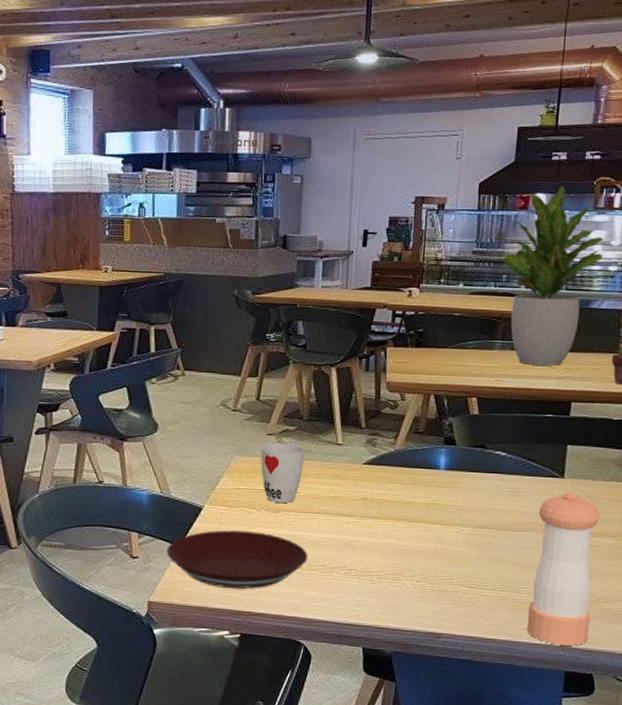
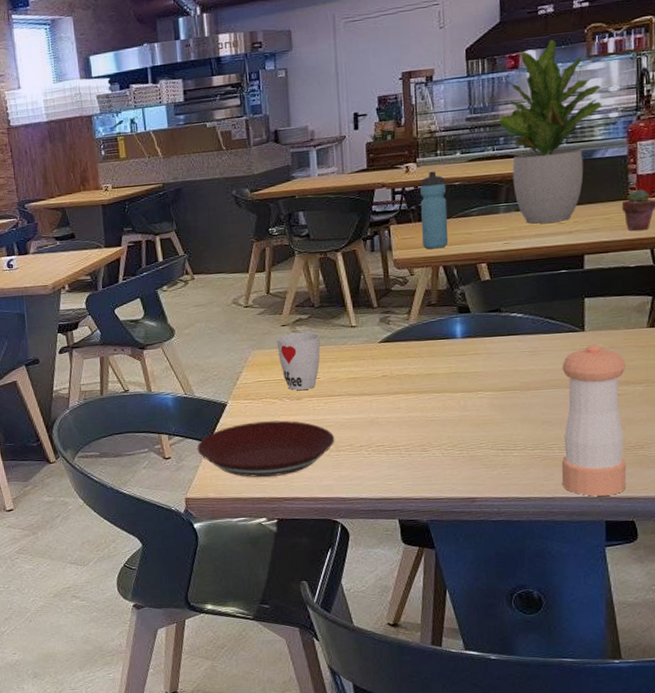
water bottle: none [417,299,446,377] -> present [420,171,449,249]

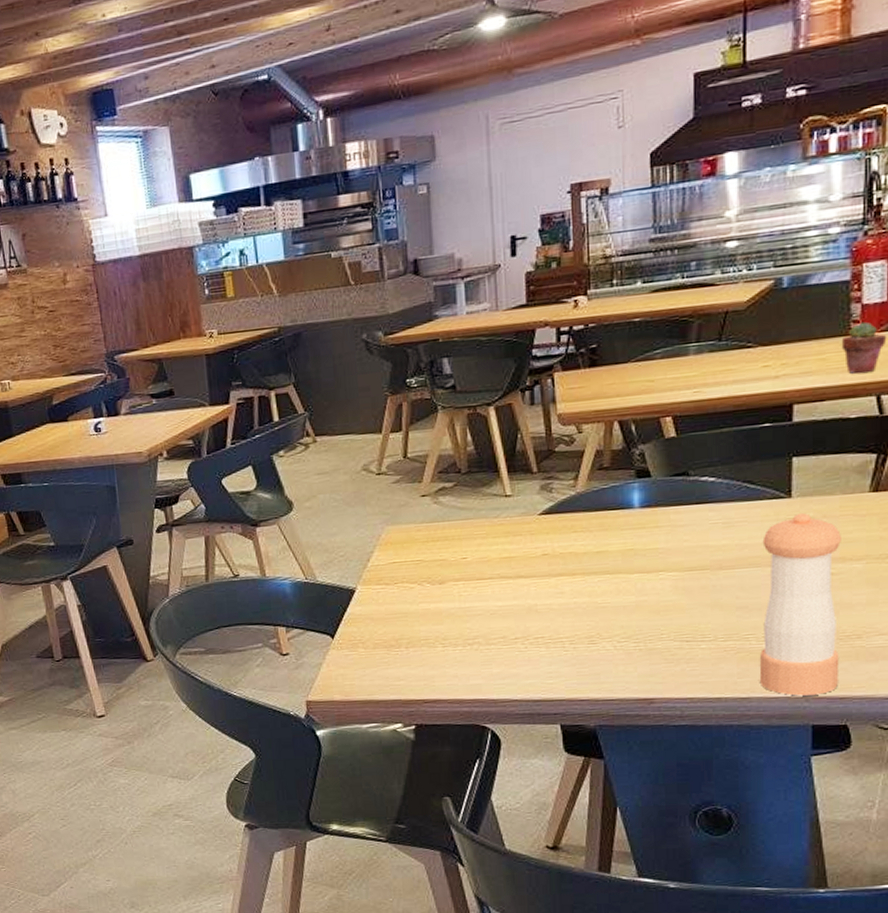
plate: present [197,420,335,477] -> none [320,609,485,676]
cup: present [276,332,320,390] -> none [415,503,468,573]
water bottle: present [420,171,449,249] -> none [592,305,626,401]
potted plant: present [482,39,602,224] -> none [669,138,820,368]

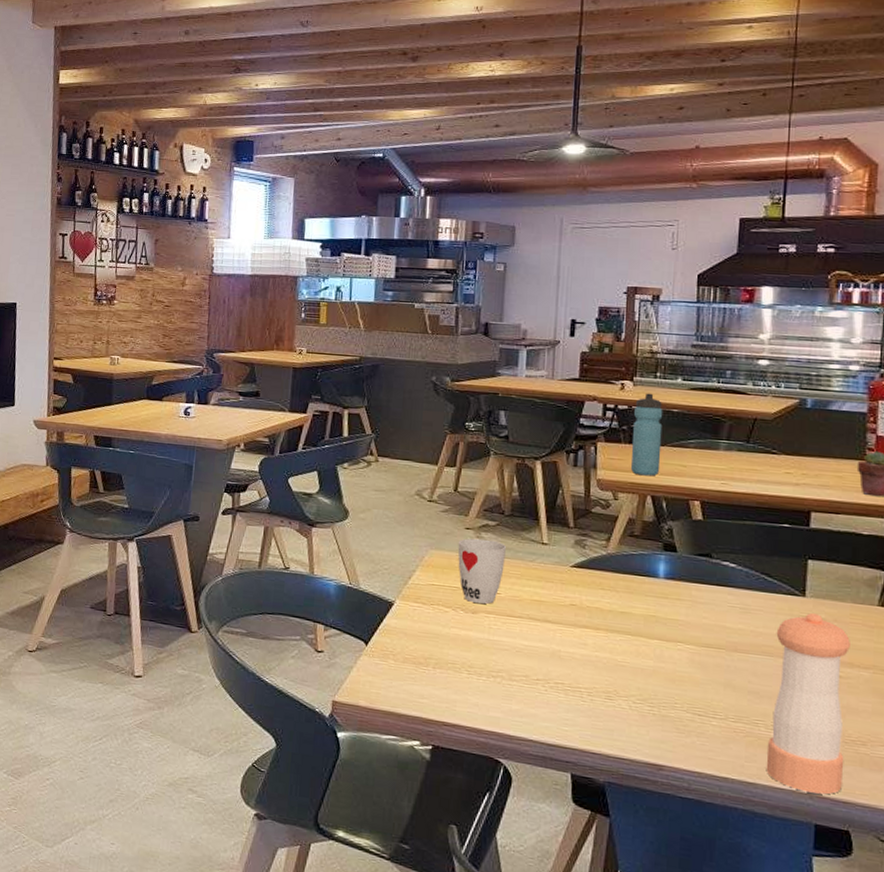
cup: none [415,503,468,573] -> present [458,538,506,604]
water bottle: none [592,305,626,401] -> present [631,393,663,476]

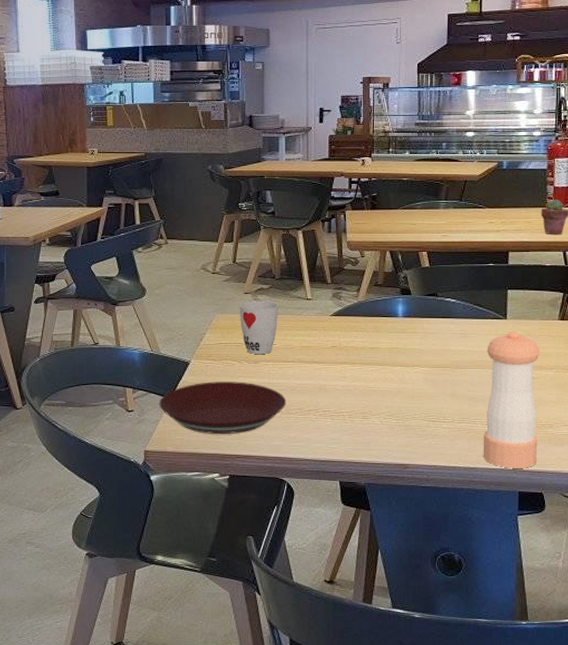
plate: none [354,628,509,696] -> present [159,382,286,434]
water bottle: present [631,393,663,476] -> none [373,166,396,235]

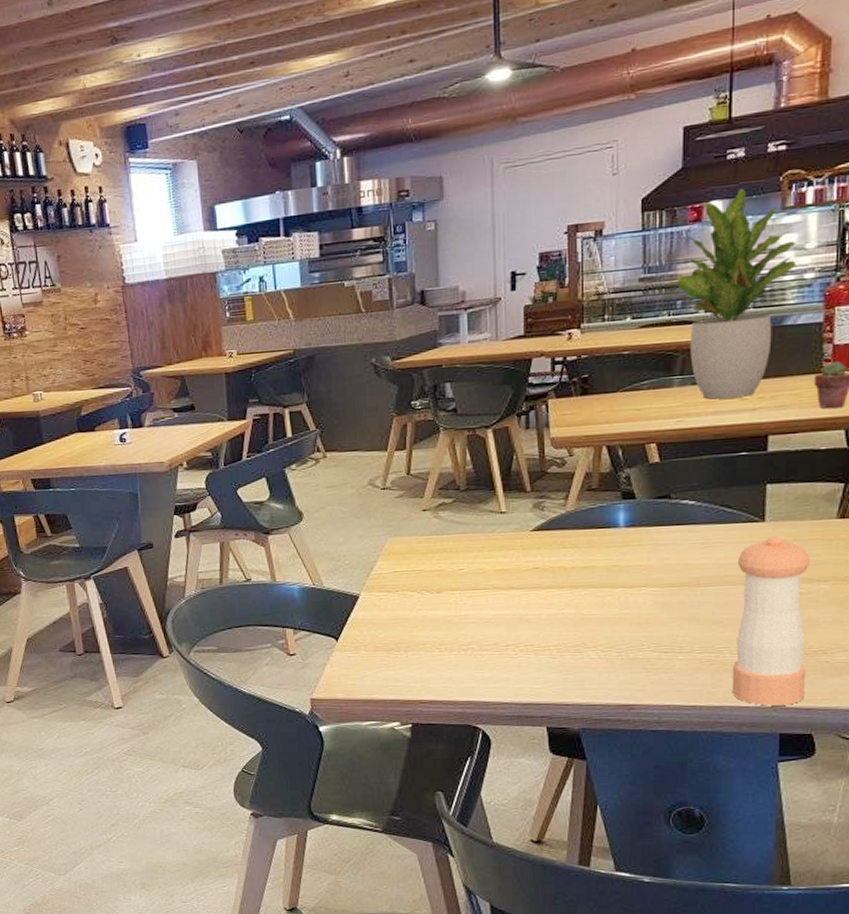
plate: present [159,382,286,434] -> none [325,615,479,677]
cup: present [239,301,278,354] -> none [416,517,465,582]
potted plant: none [428,64,528,221] -> present [657,188,797,400]

